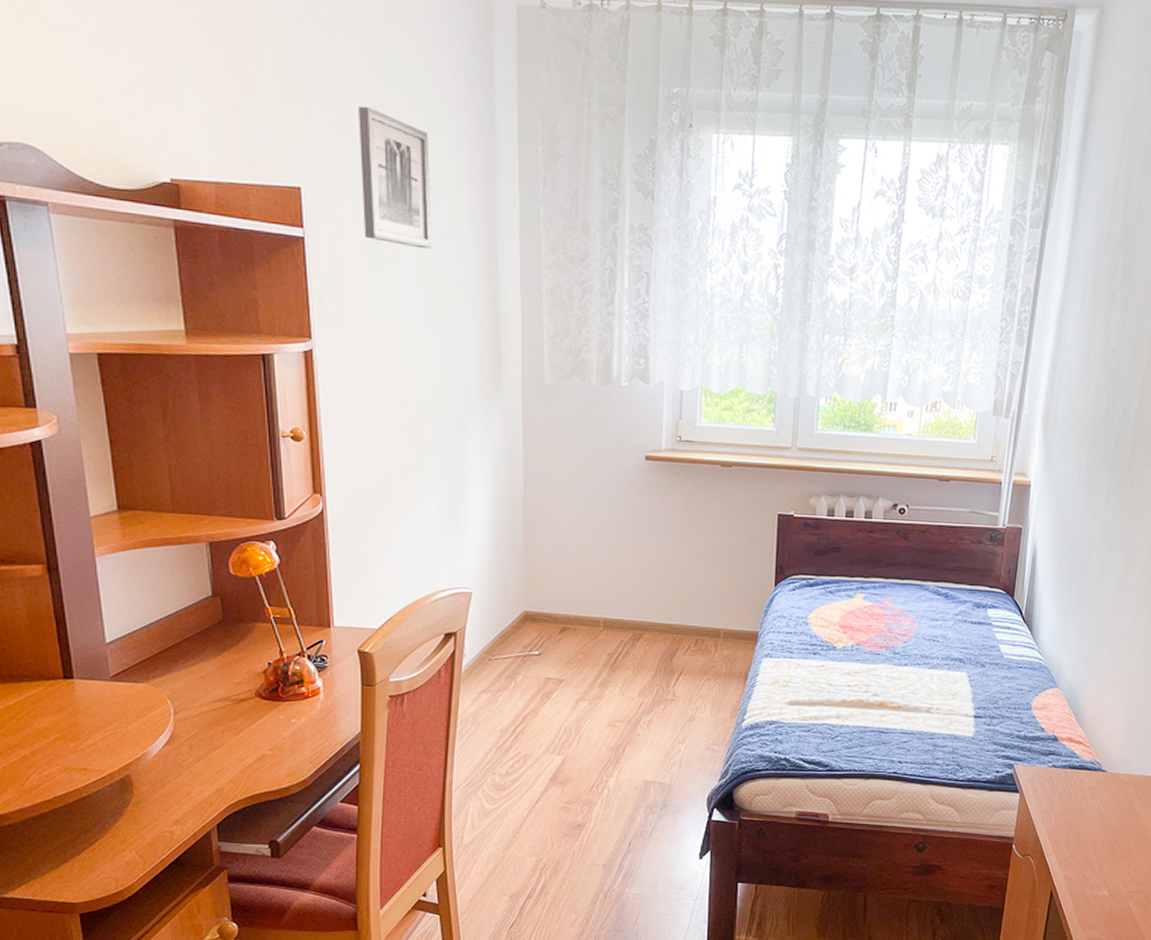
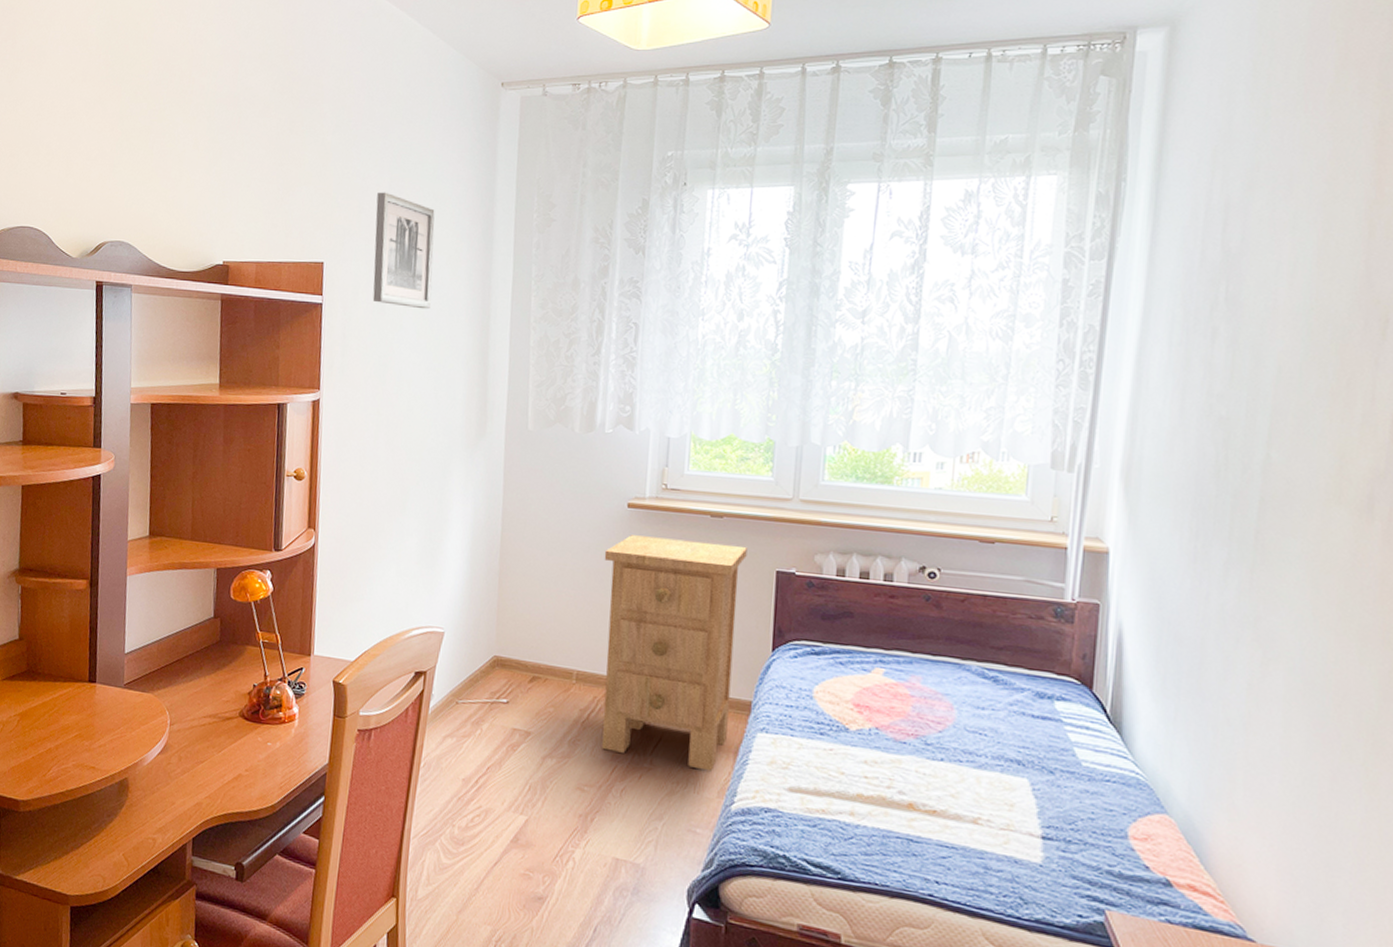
nightstand: none [625,486,753,696] -> present [602,535,747,772]

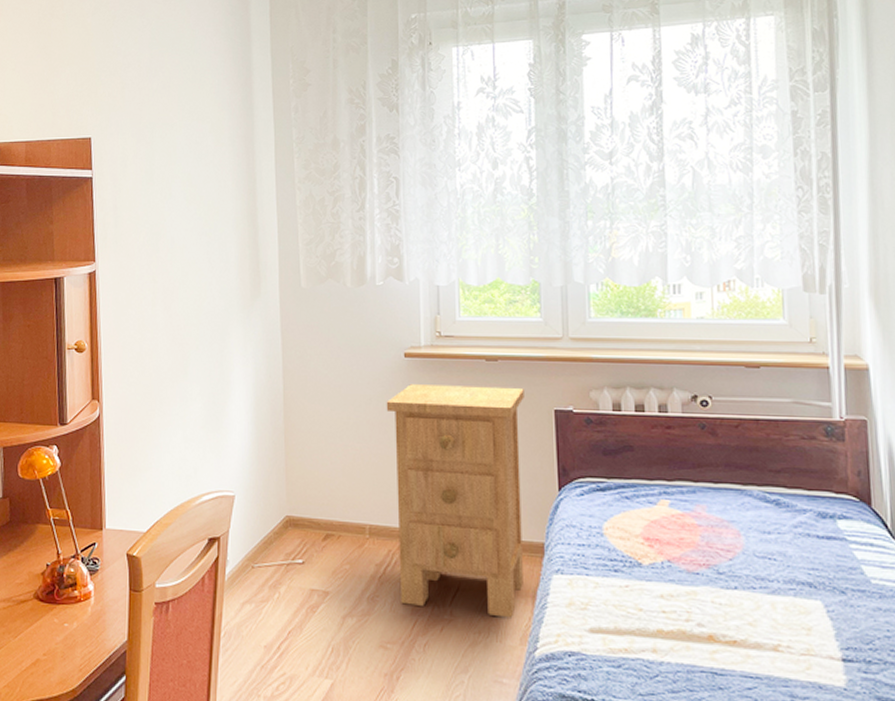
wall art: present [372,192,435,310] -> none [138,67,198,177]

